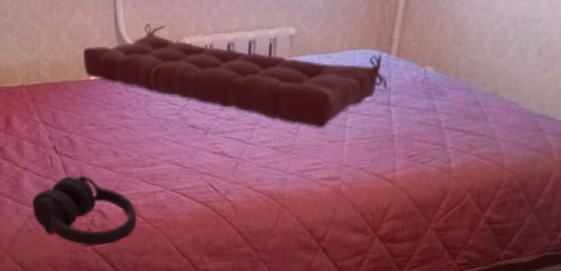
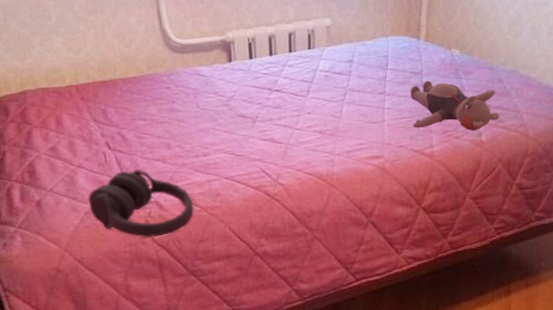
seat cushion: present [82,23,387,128] -> none [129,20,419,111]
teddy bear: none [375,99,474,156] -> present [410,80,500,130]

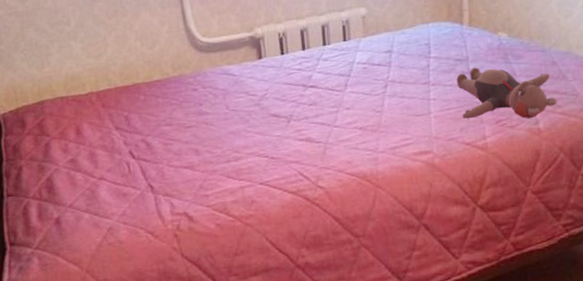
headphones: present [88,169,194,237] -> none [111,178,227,253]

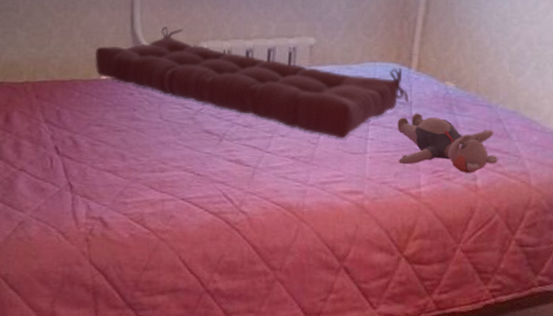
seat cushion: none [152,17,465,103] -> present [94,26,409,139]

